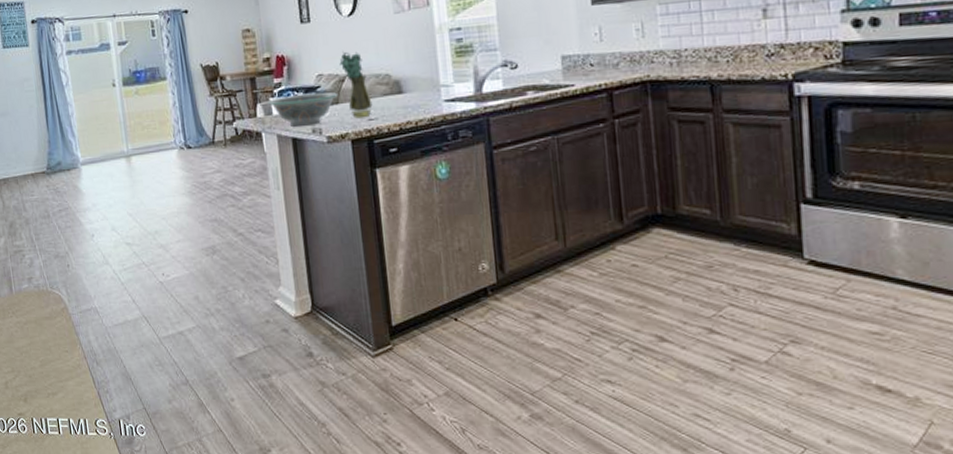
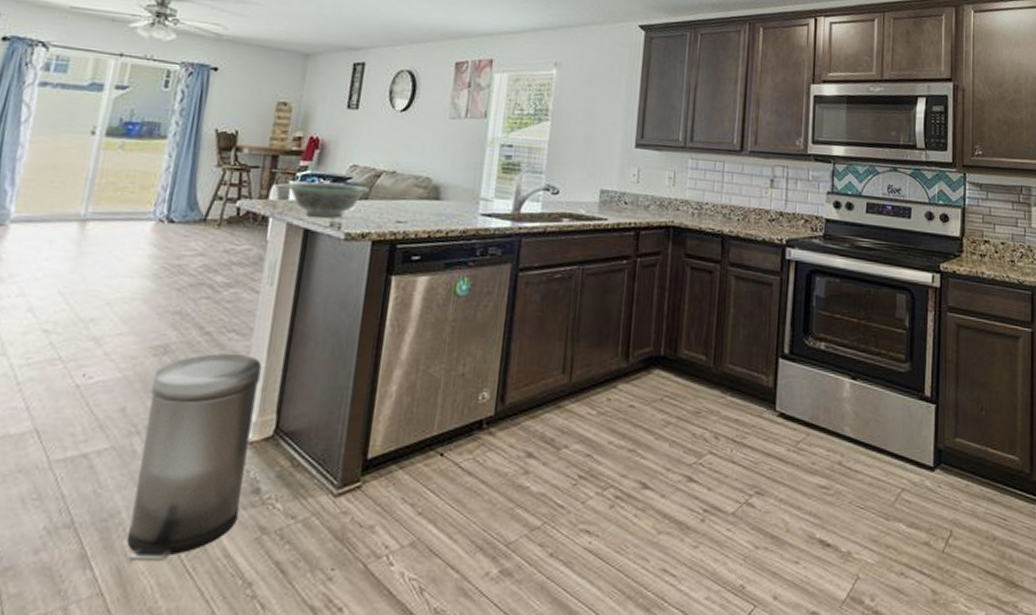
pedal bin: none [210,249,302,408] -> present [127,353,262,562]
vase: present [339,51,373,119] -> none [378,146,406,220]

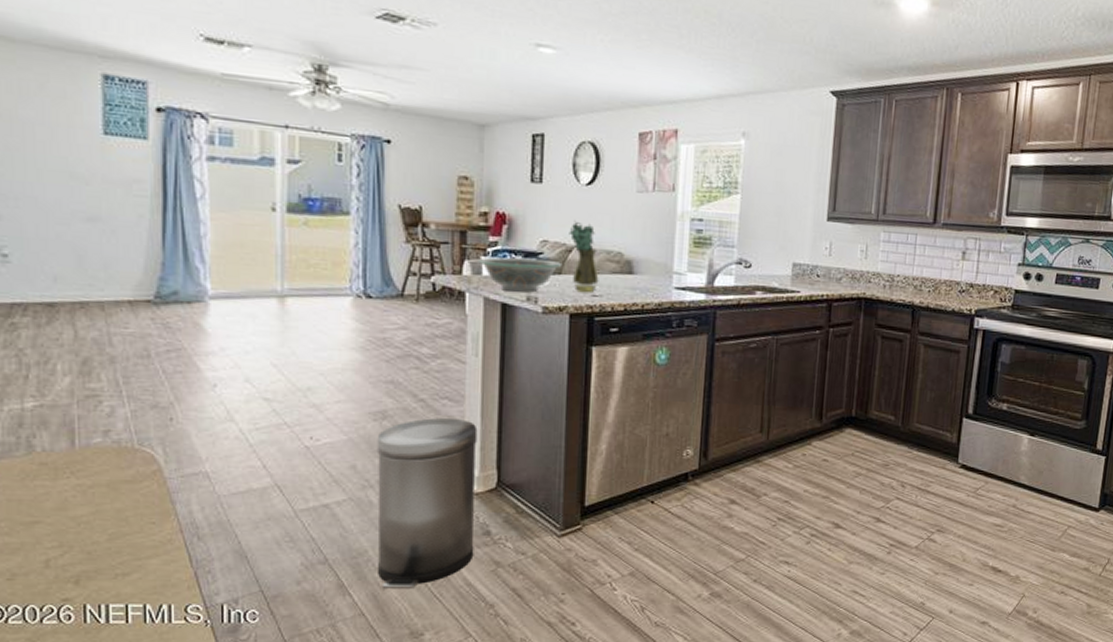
vase: none [378,146,406,220] -> present [569,221,599,294]

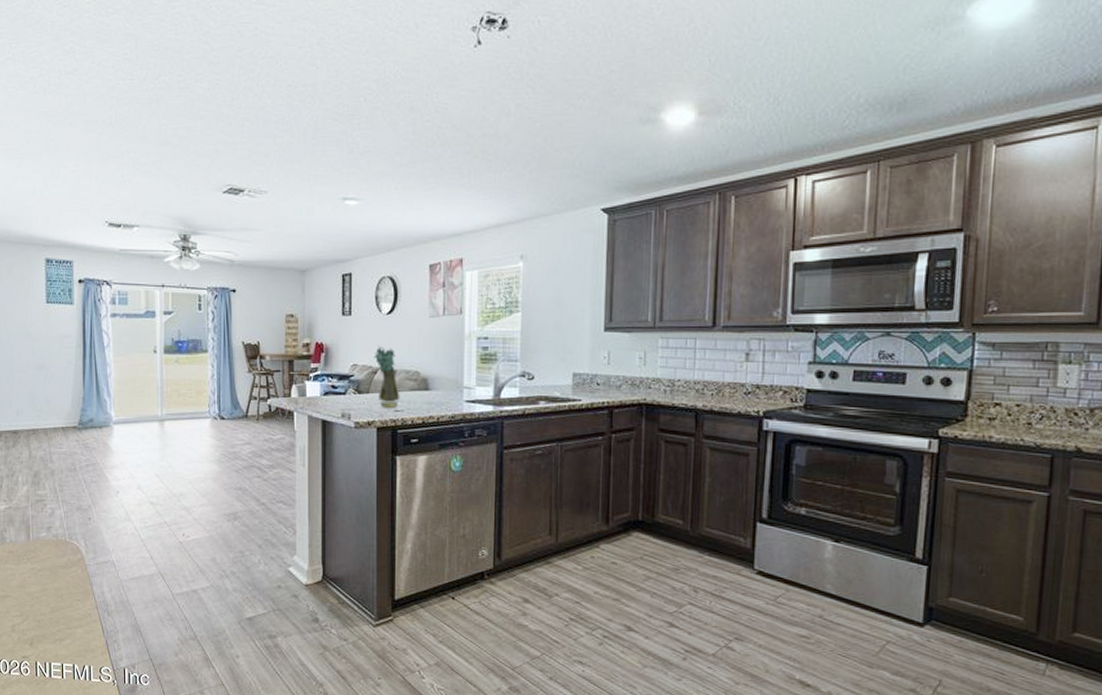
pedal bin: present [377,418,478,590] -> none [230,519,306,666]
decorative bowl: present [478,257,562,293] -> none [302,380,370,411]

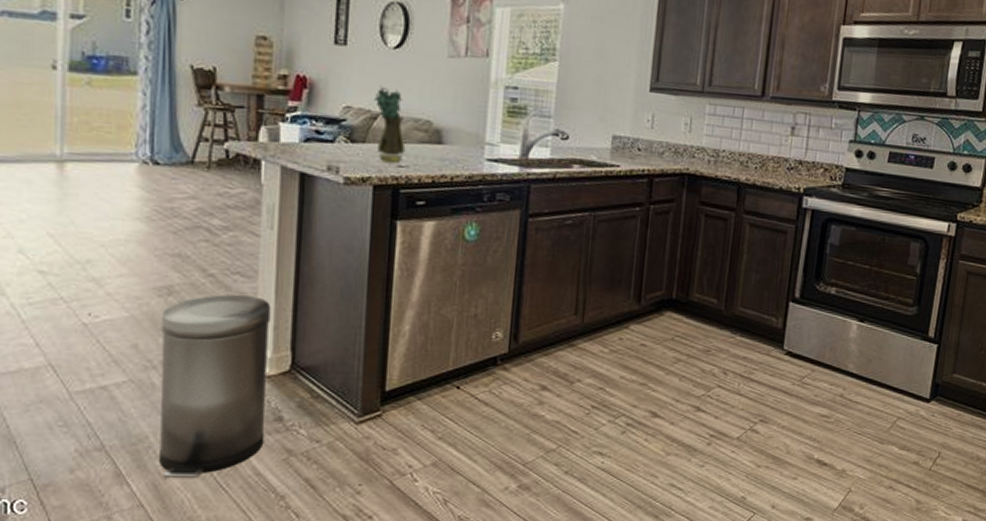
pedal bin: none [230,519,306,666] -> present [159,294,271,479]

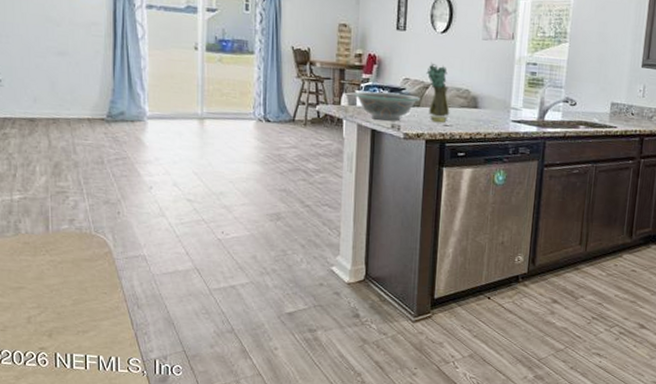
pedal bin: present [159,294,271,479] -> none [272,221,351,357]
decorative bowl: none [275,123,367,163] -> present [353,91,421,122]

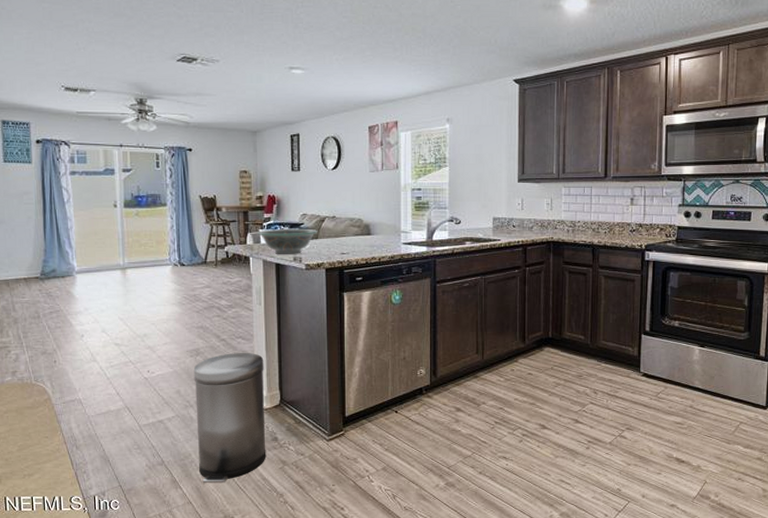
pedal bin: none [272,221,351,357] -> present [193,353,266,484]
vase: present [426,62,450,124] -> none [321,197,346,252]

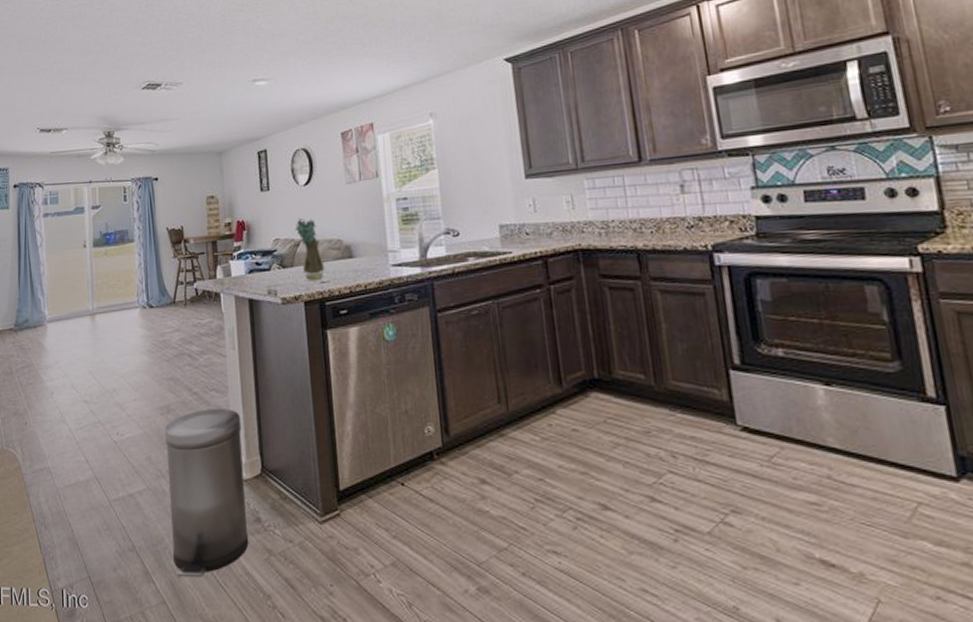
decorative bowl: present [257,228,318,255] -> none [227,255,293,289]
vase: none [321,197,346,252] -> present [295,218,325,281]

